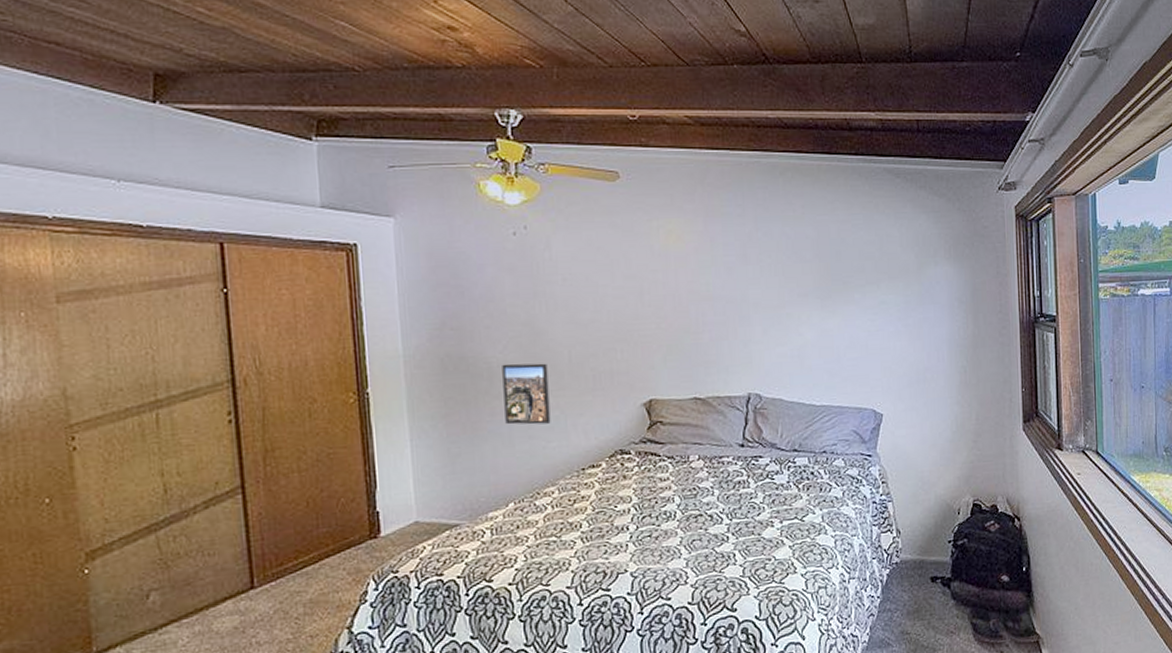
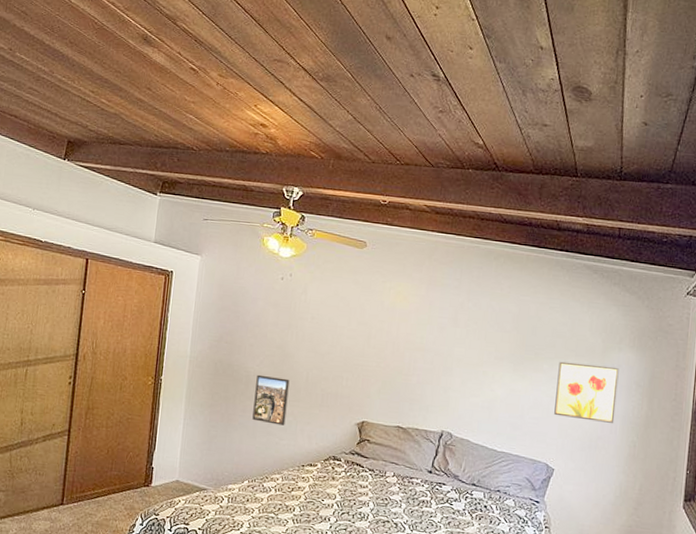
wall art: none [871,284,941,352] -> present [554,361,619,423]

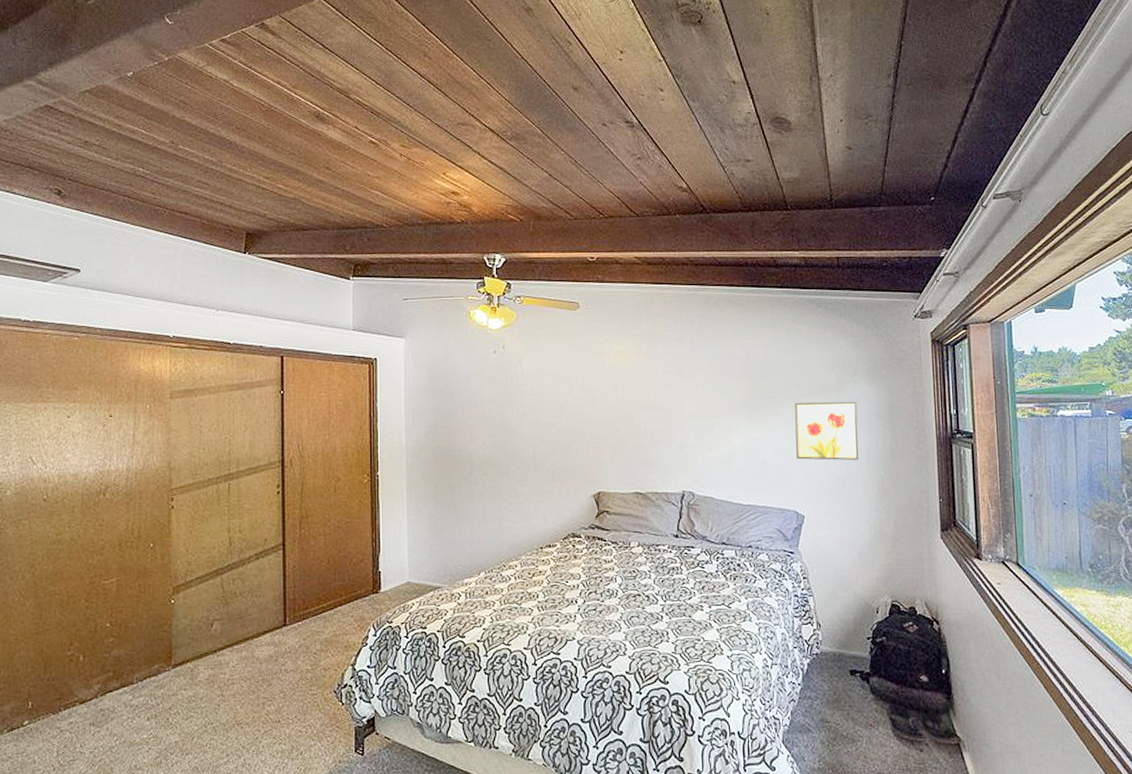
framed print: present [252,374,290,426] -> none [480,457,517,508]

